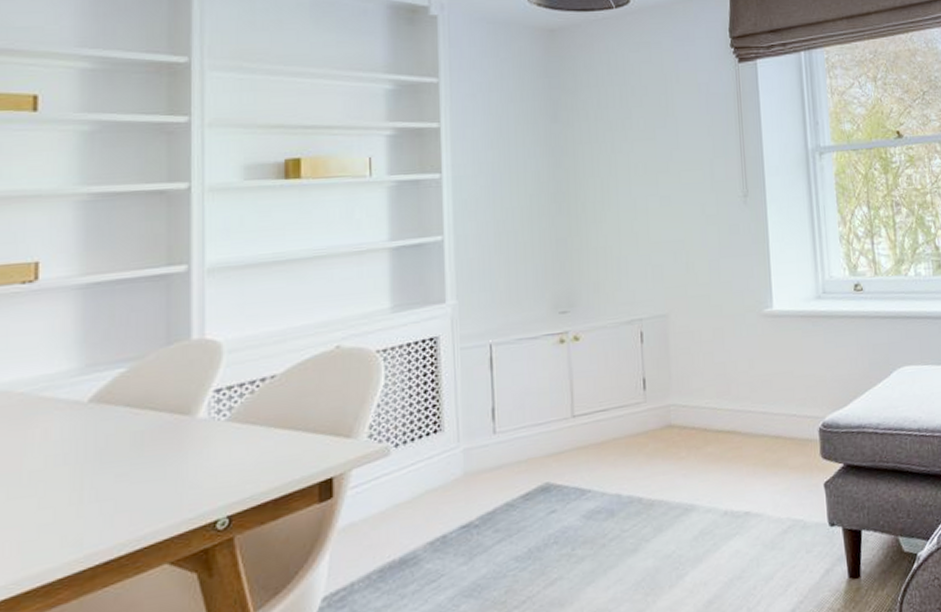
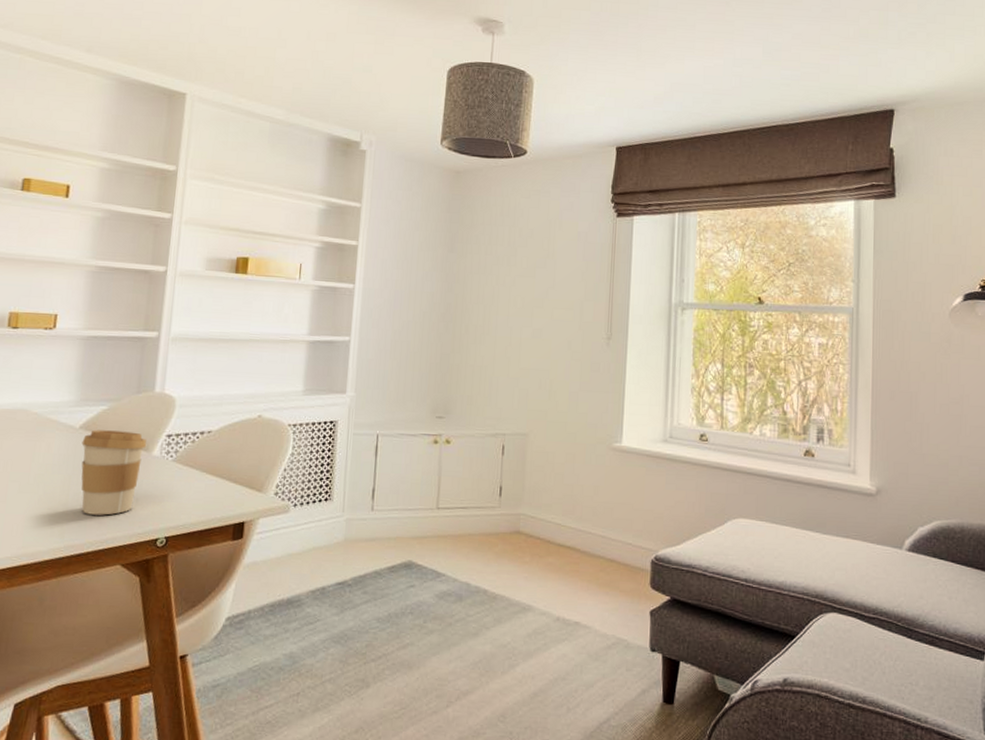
coffee cup: none [94,394,188,510] -> present [81,430,147,516]

